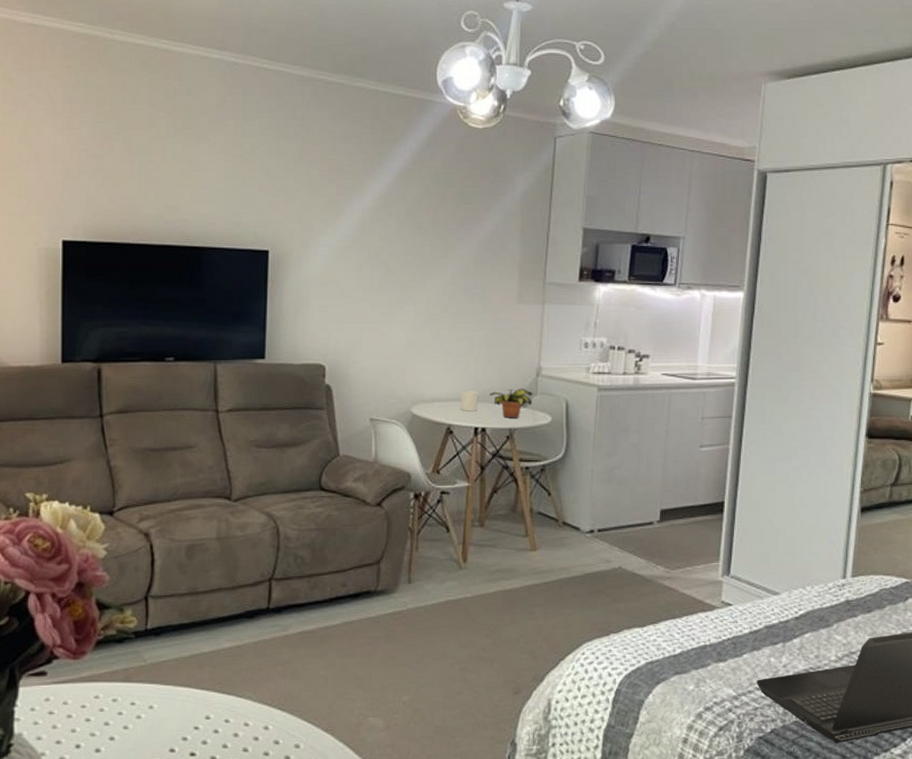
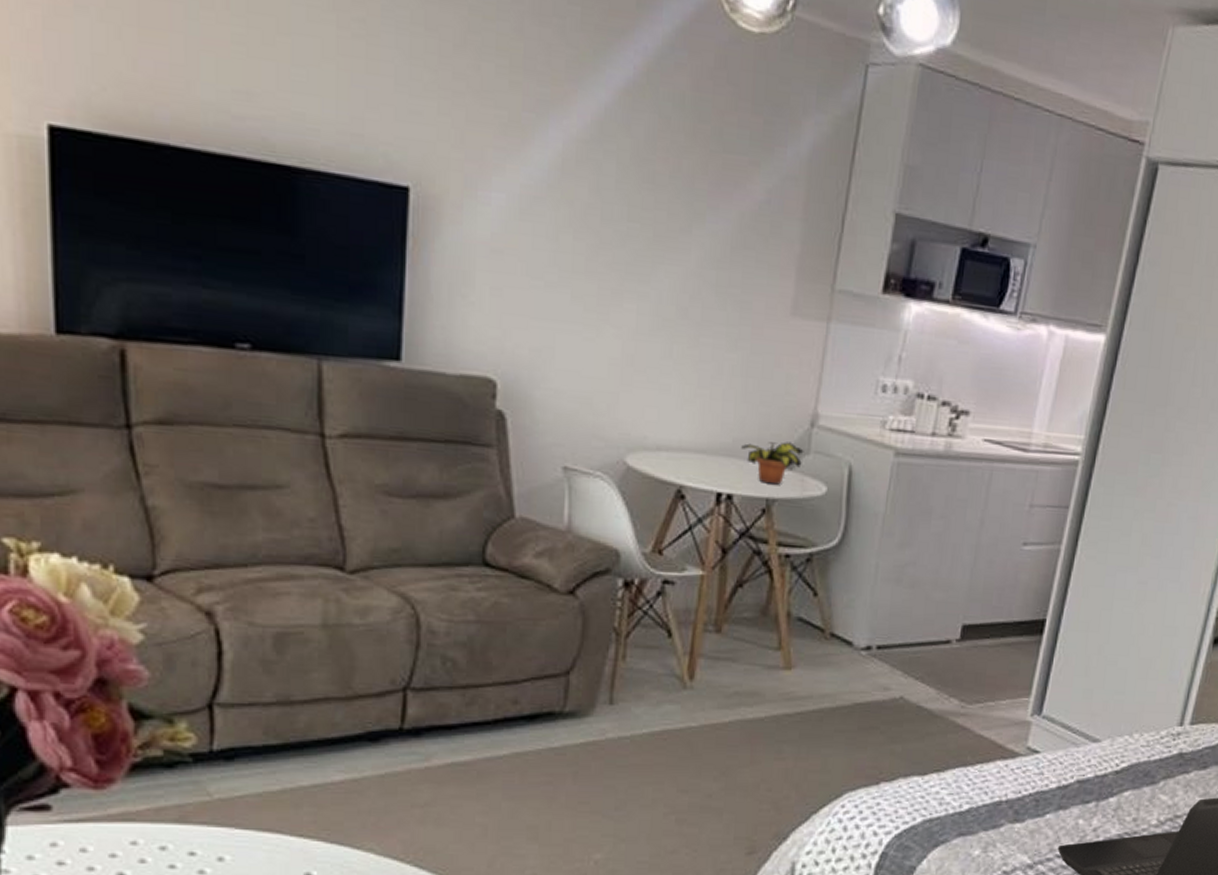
mug: present [460,391,480,411] -> none [698,438,727,469]

